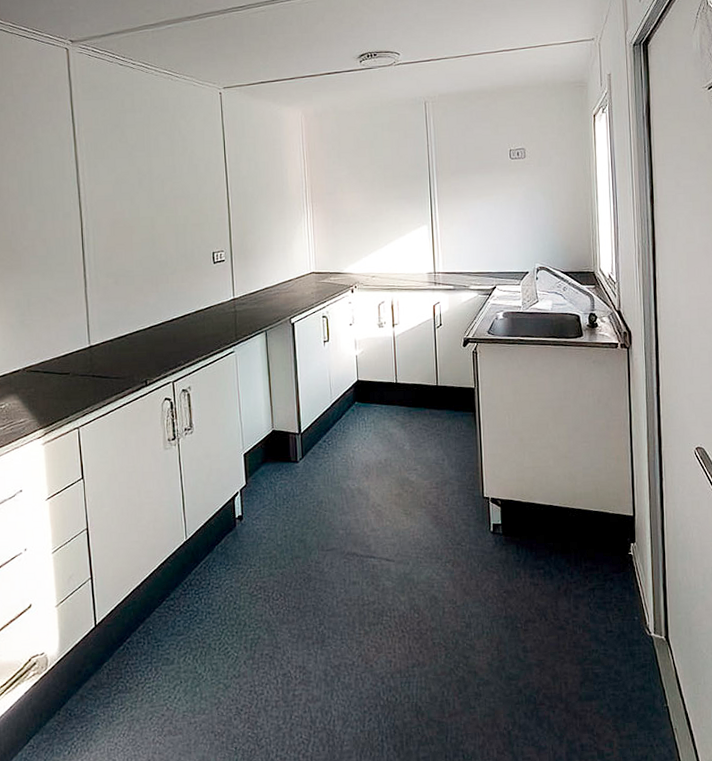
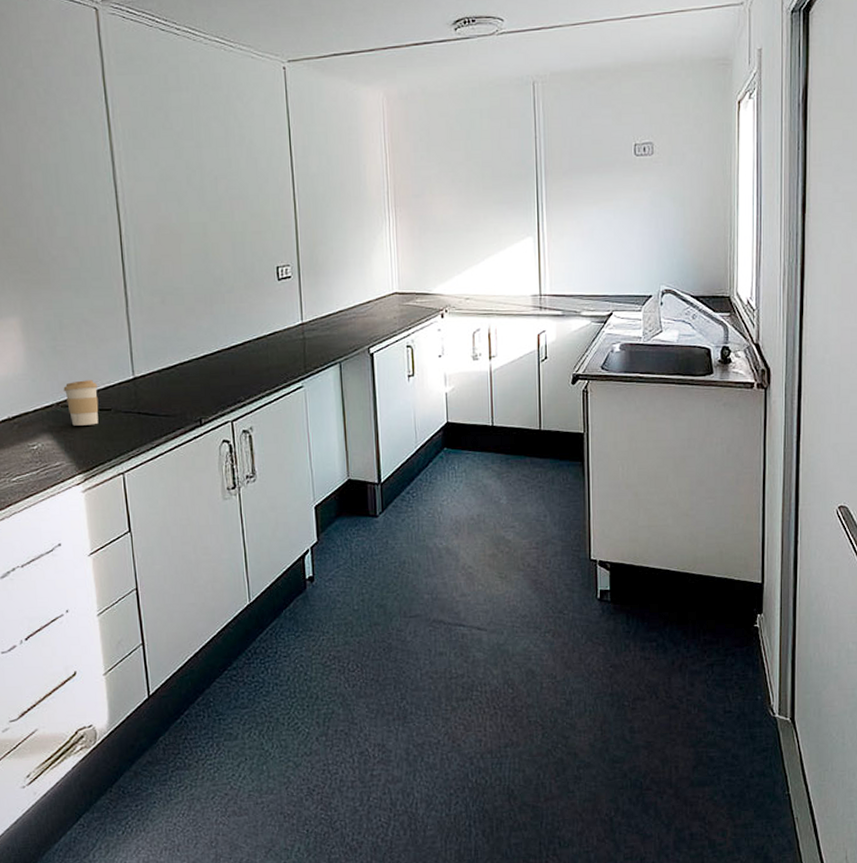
coffee cup: none [29,348,59,388] -> present [63,380,99,426]

